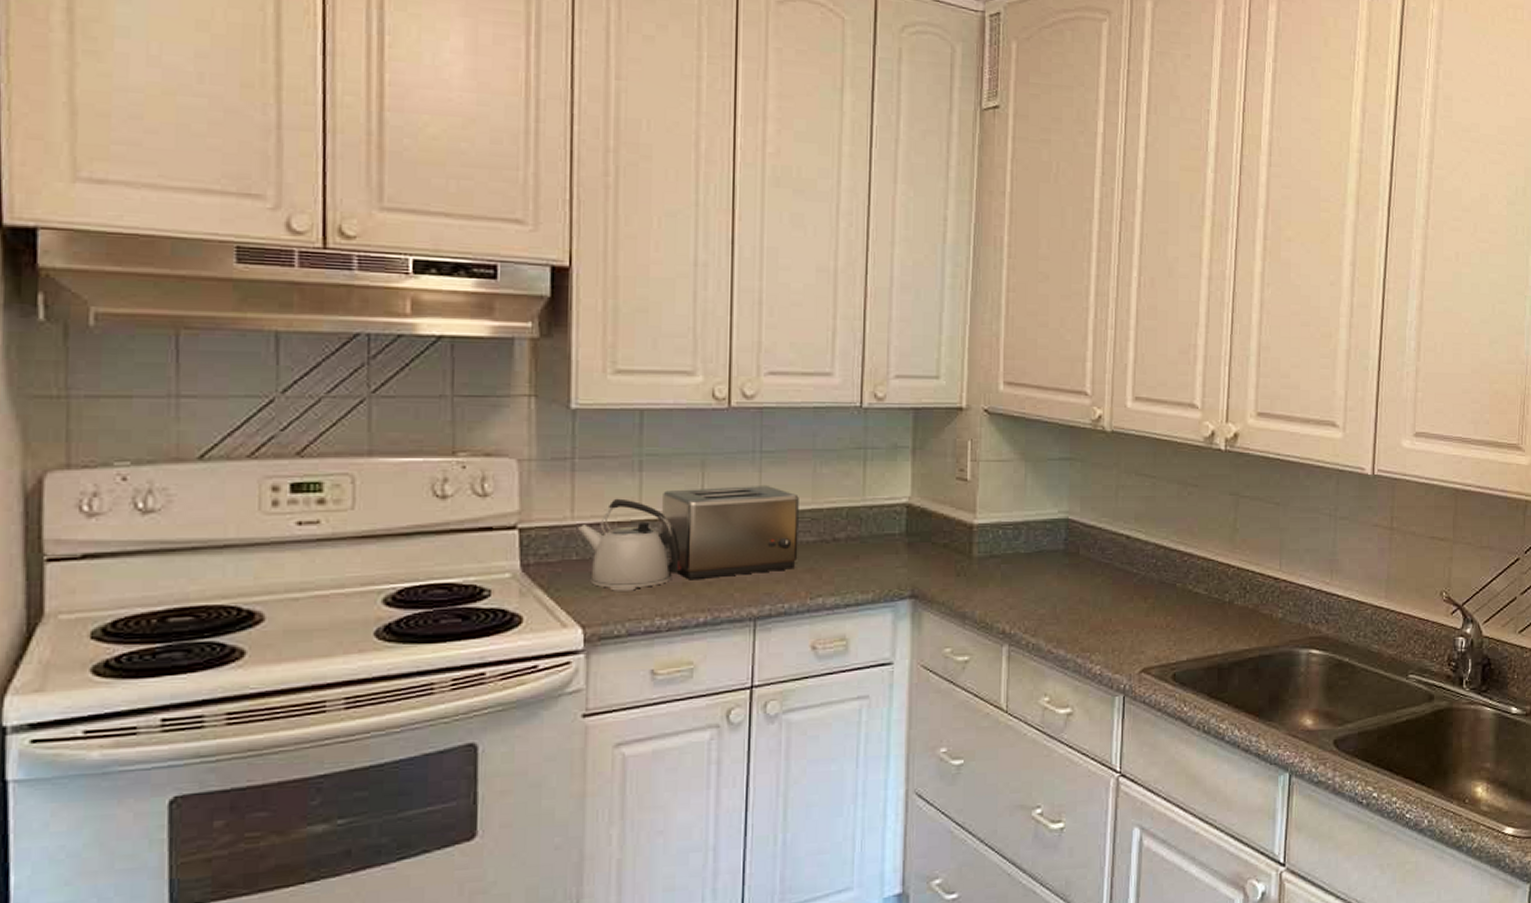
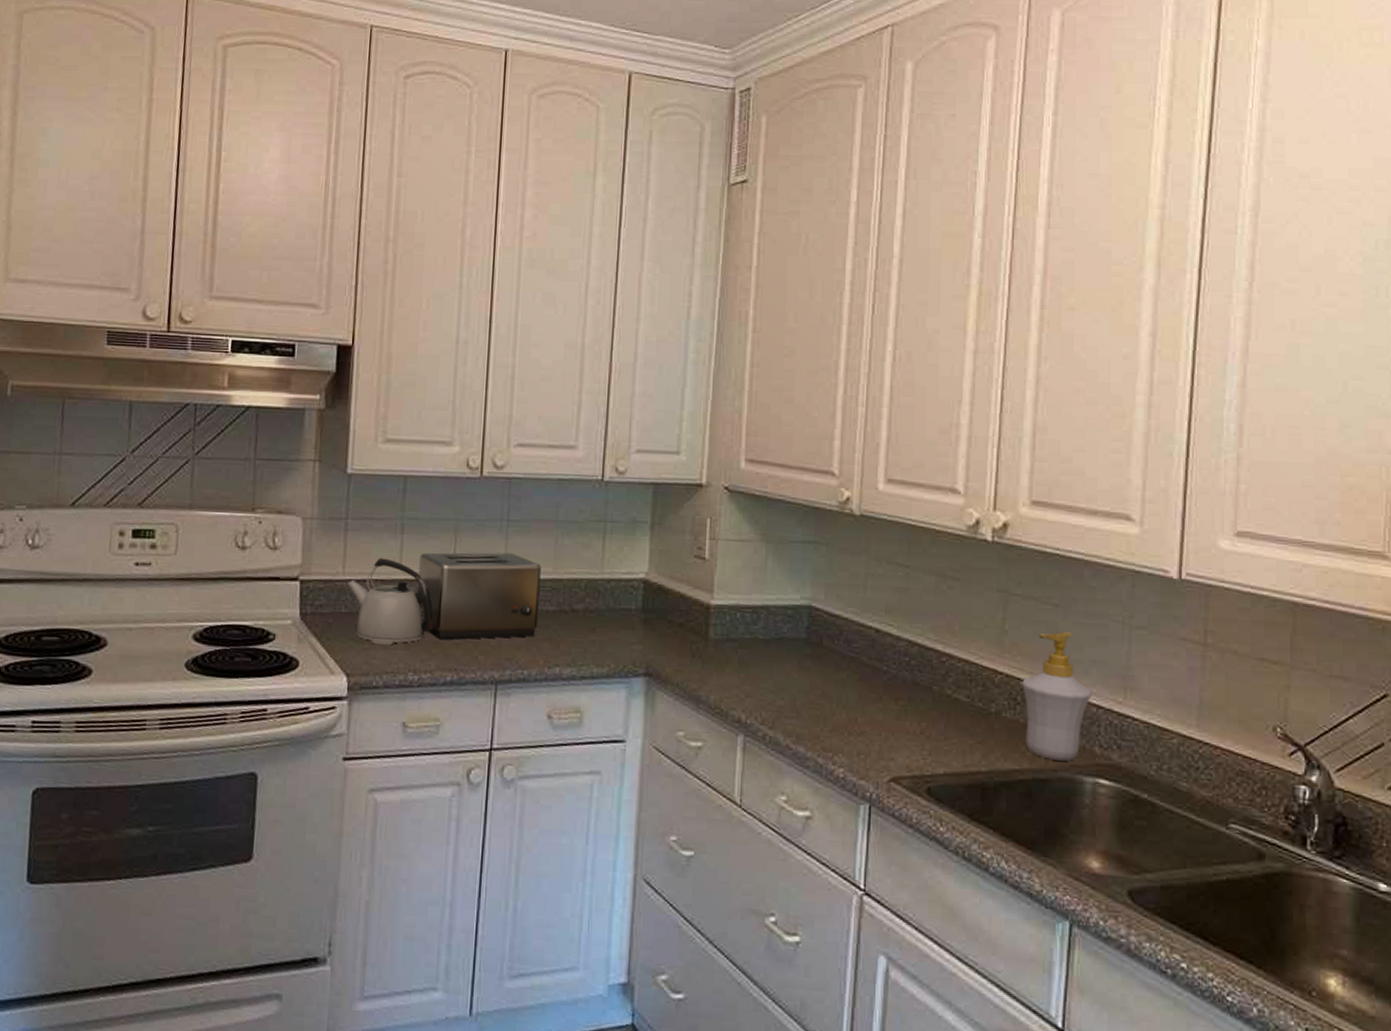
soap bottle: none [1250,526,1307,638] -> present [1022,632,1093,761]

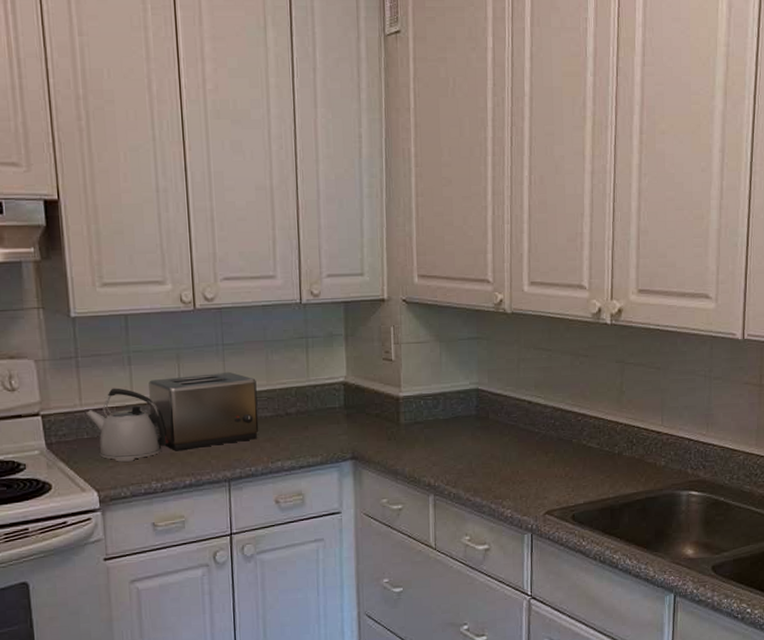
soap bottle: present [1022,632,1093,761] -> none [636,387,686,483]

